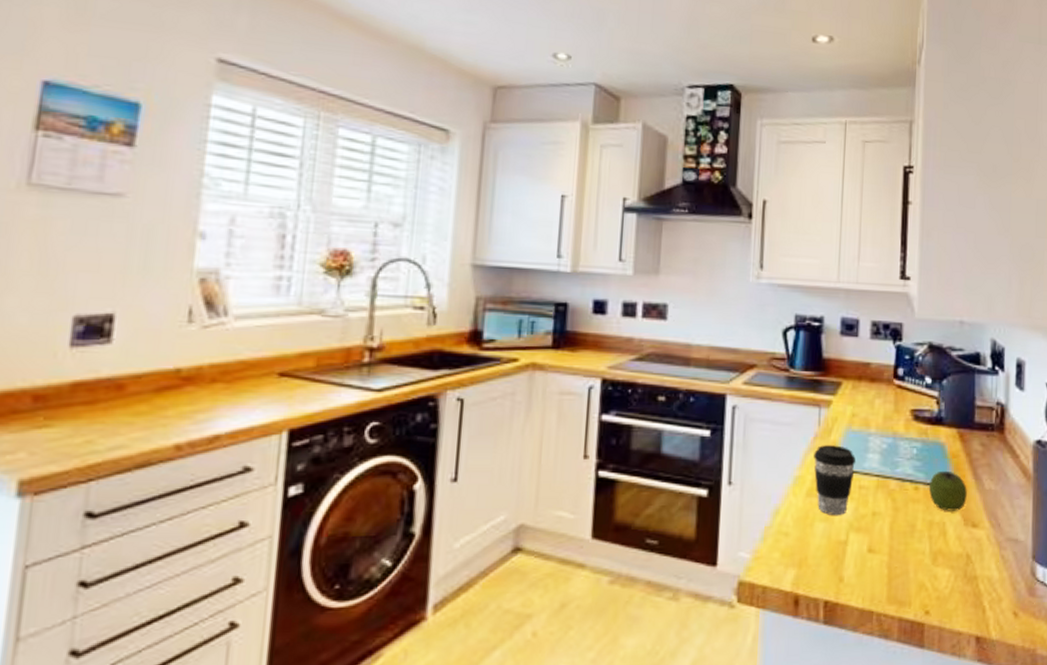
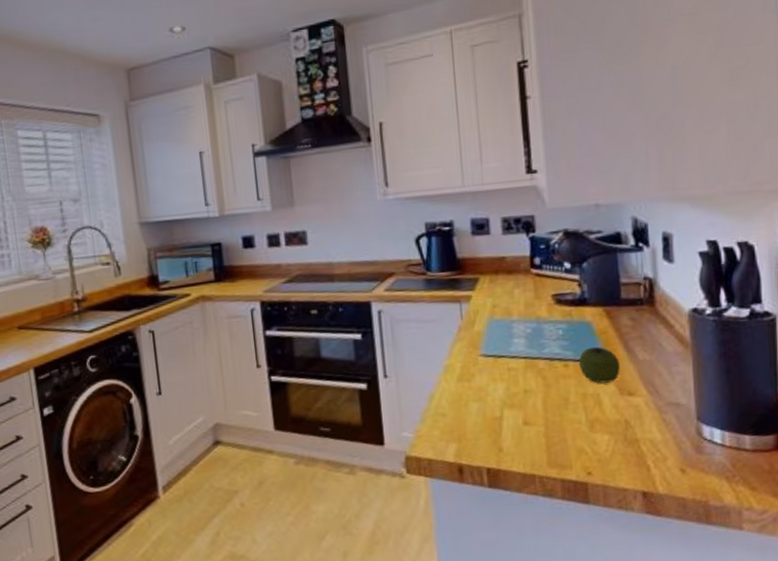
coffee cup: present [814,445,856,516] -> none [460,334,503,396]

